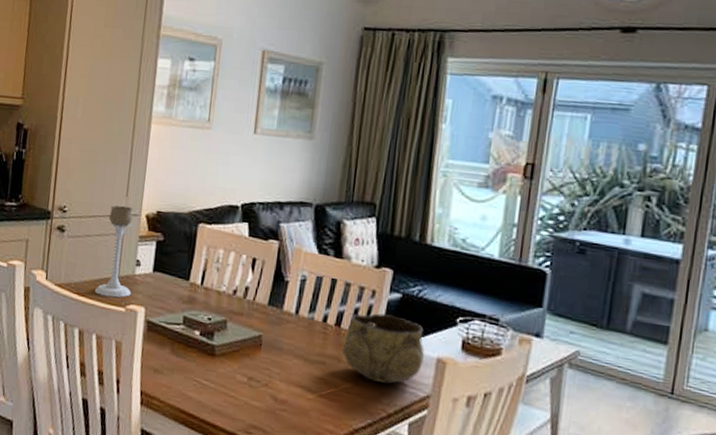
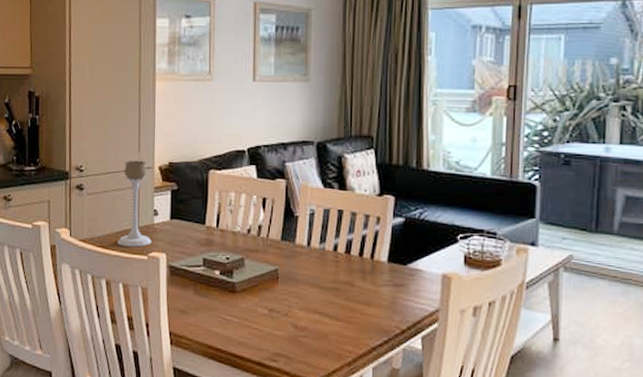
decorative bowl: present [341,313,425,384] -> none [353,238,431,302]

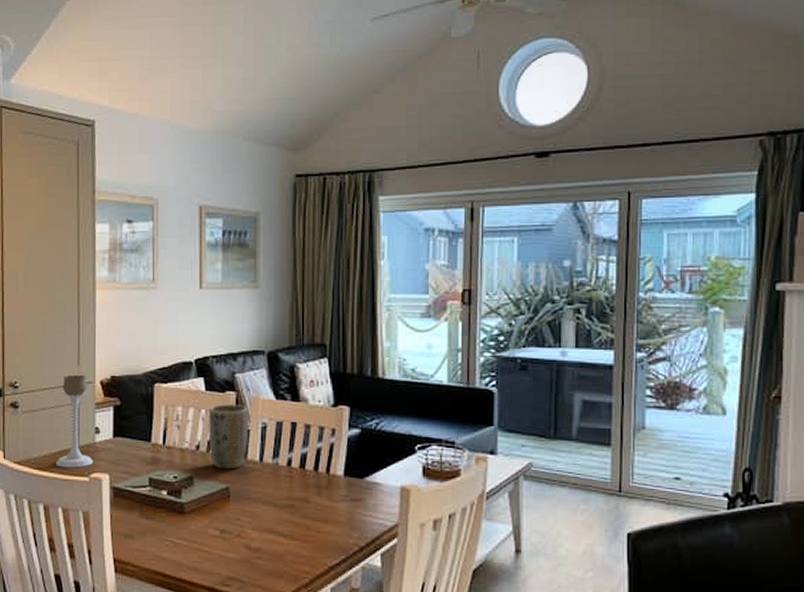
plant pot: none [259,191,297,253] -> present [208,404,248,470]

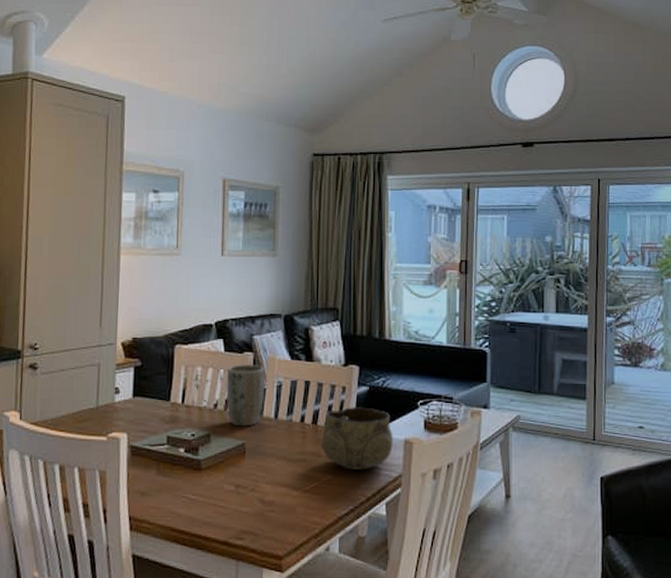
candle holder: present [55,374,93,468] -> none [73,336,112,428]
decorative bowl: none [309,451,389,518] -> present [320,407,394,470]

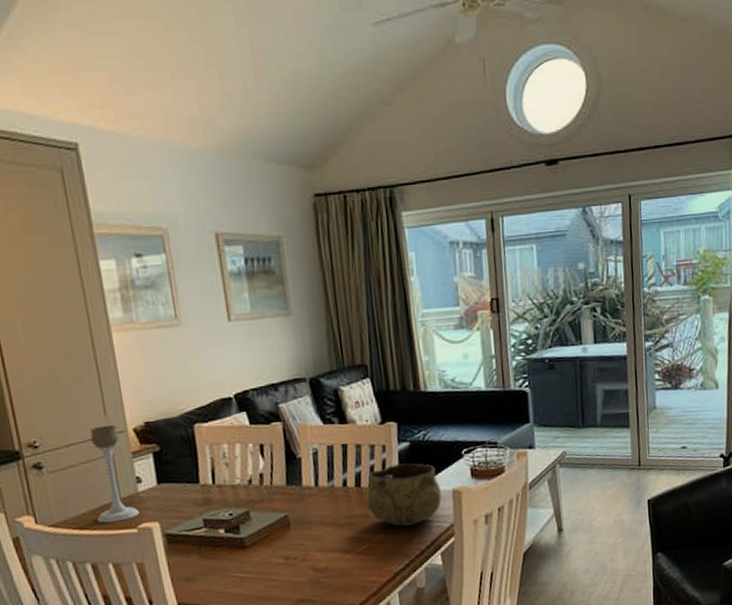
candle holder: none [73,336,112,428] -> present [90,425,140,524]
plant pot: present [226,365,265,427] -> none [256,434,301,500]

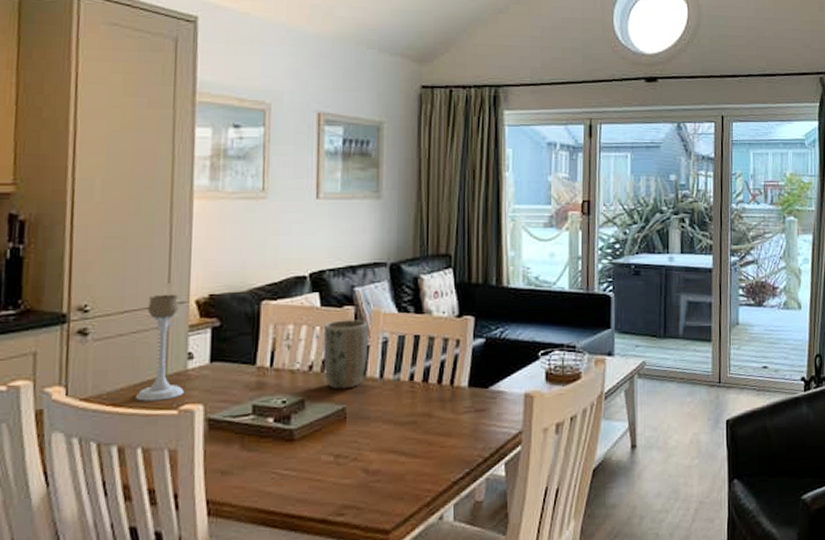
plant pot: none [256,434,301,500] -> present [322,320,368,390]
decorative bowl: present [367,463,442,526] -> none [432,361,513,429]

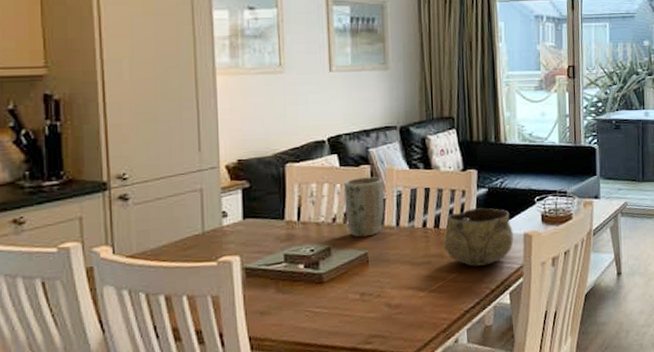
candle holder: present [135,294,184,401] -> none [176,161,221,256]
decorative bowl: none [432,361,513,429] -> present [443,208,514,266]

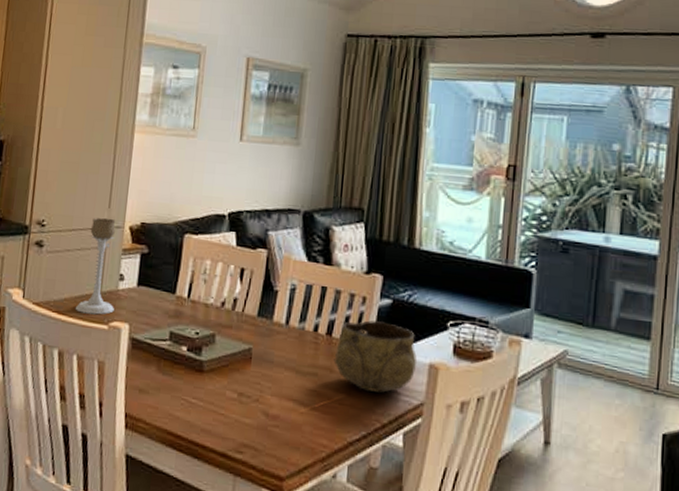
candle holder: none [176,161,221,256] -> present [75,217,116,315]
plant pot: present [344,177,384,238] -> none [235,261,278,331]

